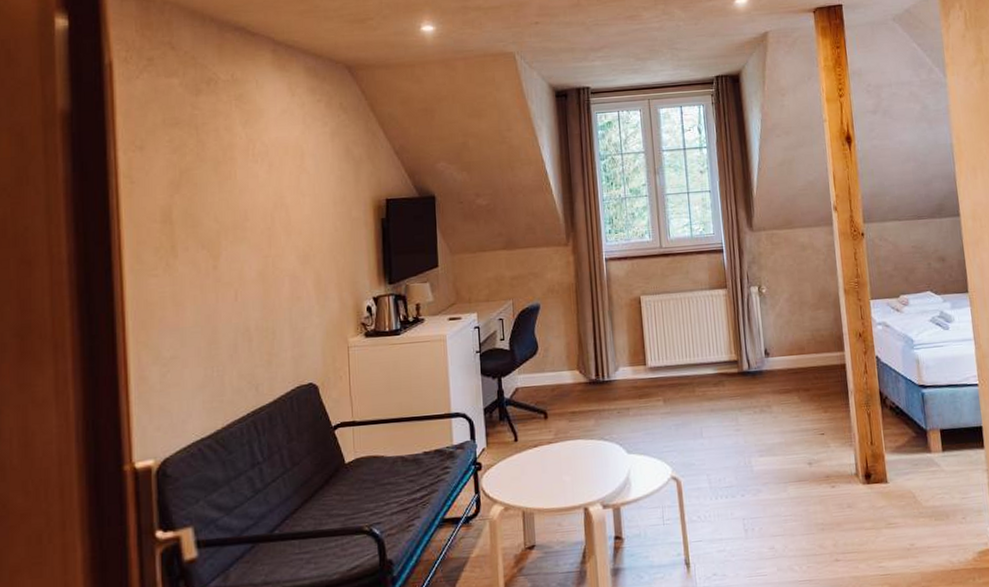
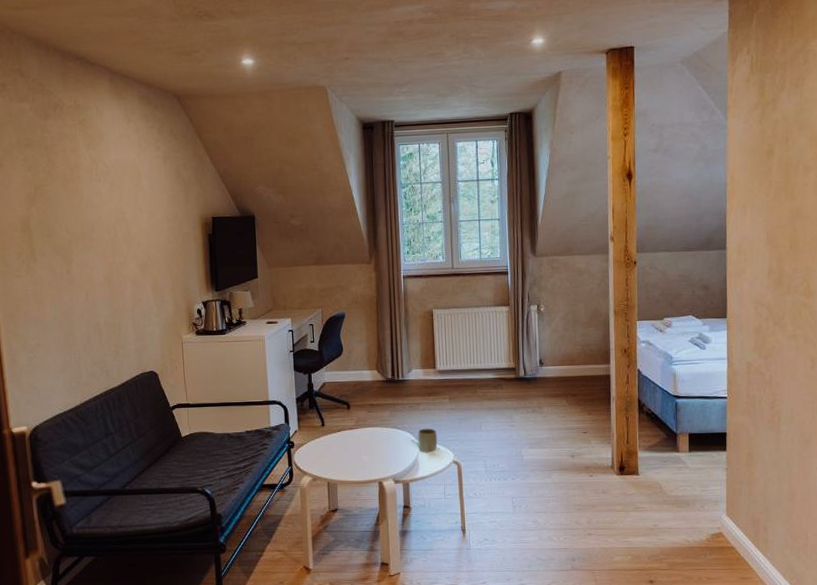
mug: none [628,437,653,469] -> present [418,428,438,453]

